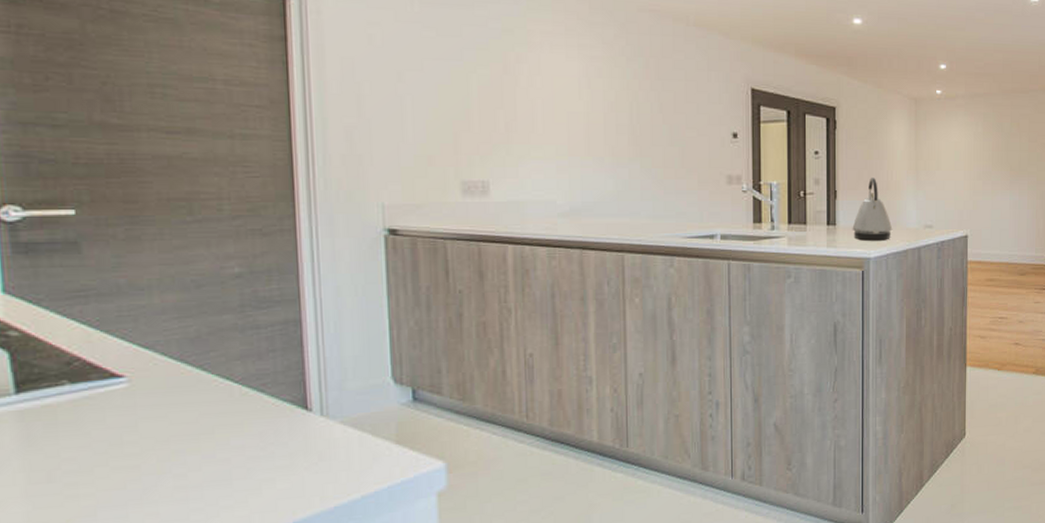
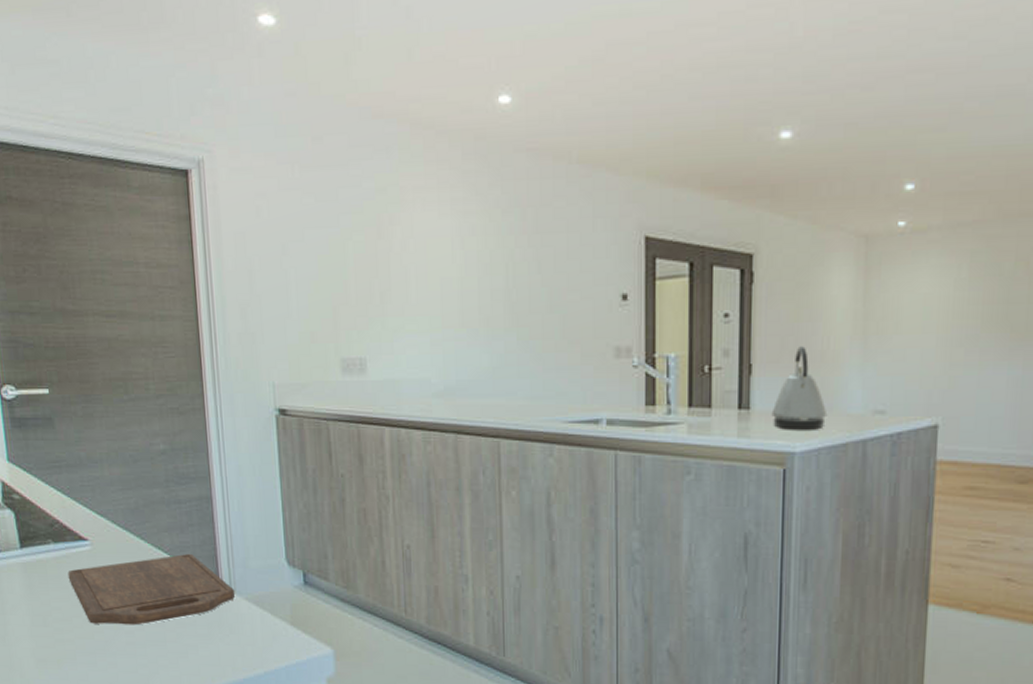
cutting board: none [90,380,328,472] -> present [68,553,236,625]

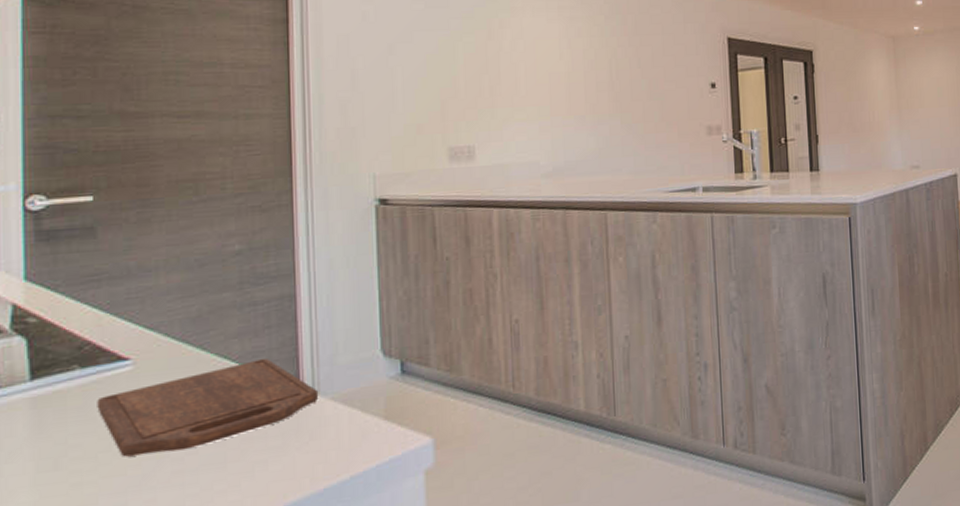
kettle: present [771,346,828,432] -> none [836,120,878,187]

